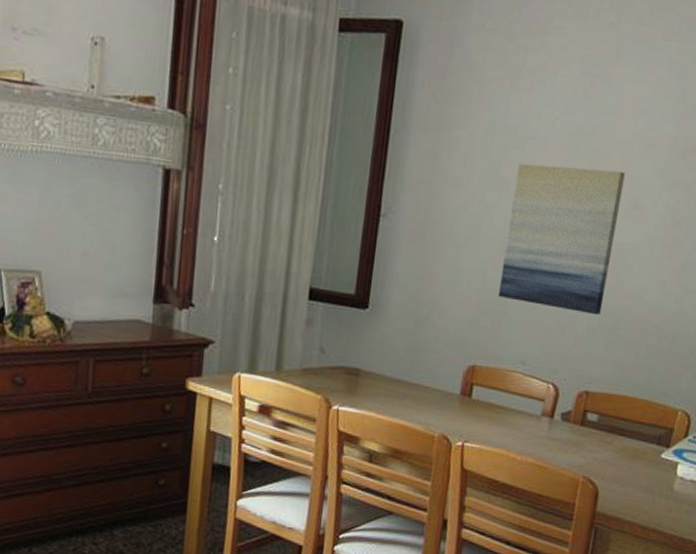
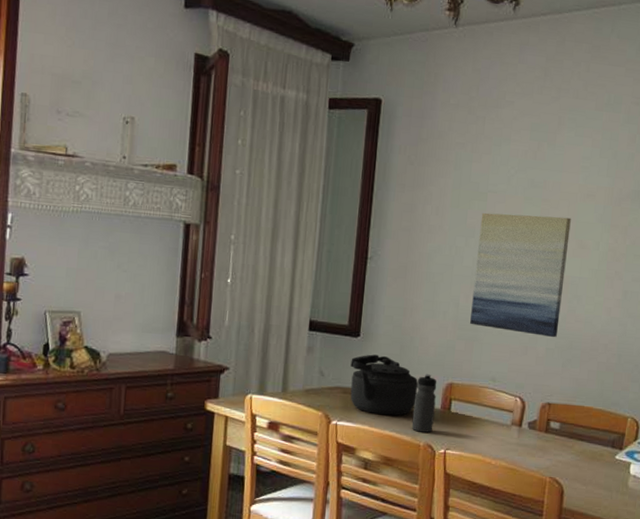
kettle: none [354,329,435,402] -> present [350,354,418,416]
water bottle: none [425,354,457,422] -> present [411,374,437,433]

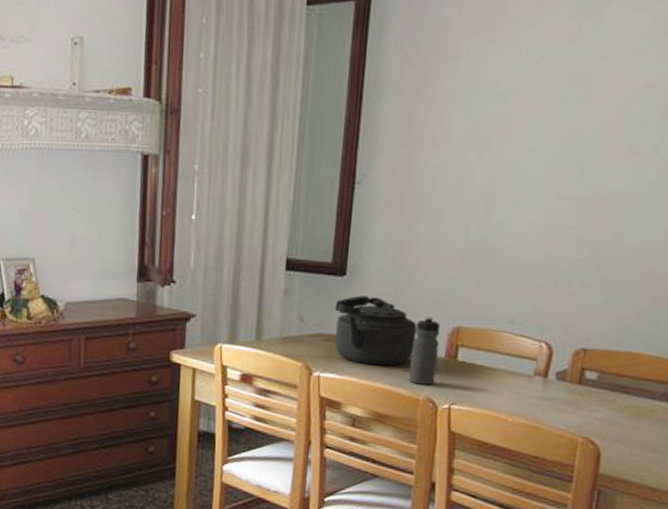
wall art: present [470,213,571,338] -> none [483,116,622,269]

